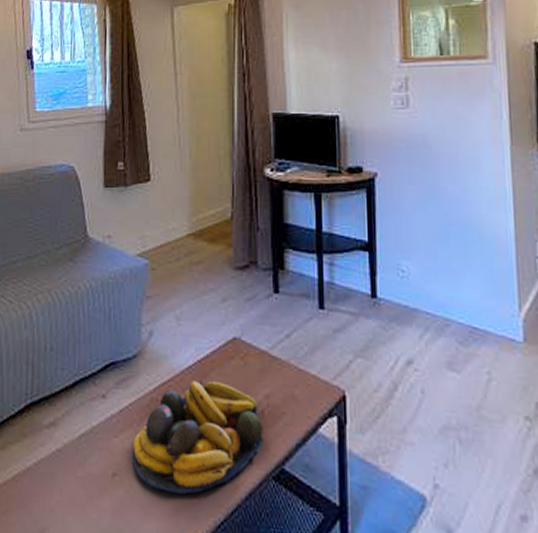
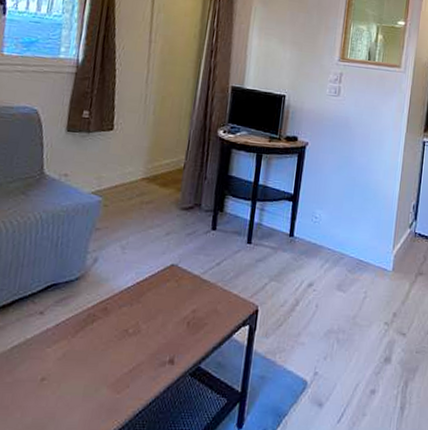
fruit bowl: present [132,380,265,494] -> none [62,298,187,391]

